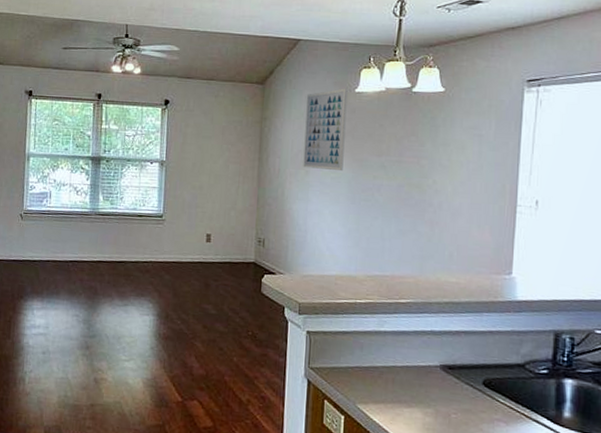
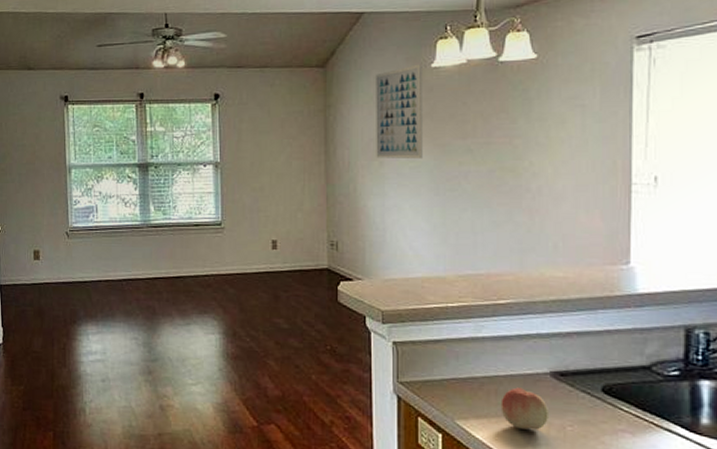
fruit: none [396,377,437,416] -> present [500,387,548,430]

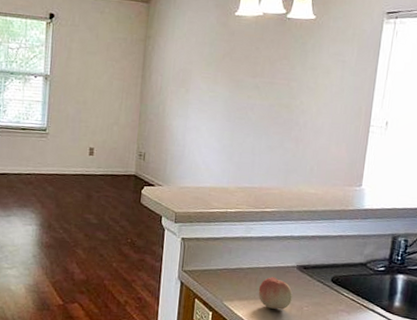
wall art: present [376,64,423,160] -> none [183,11,228,91]

